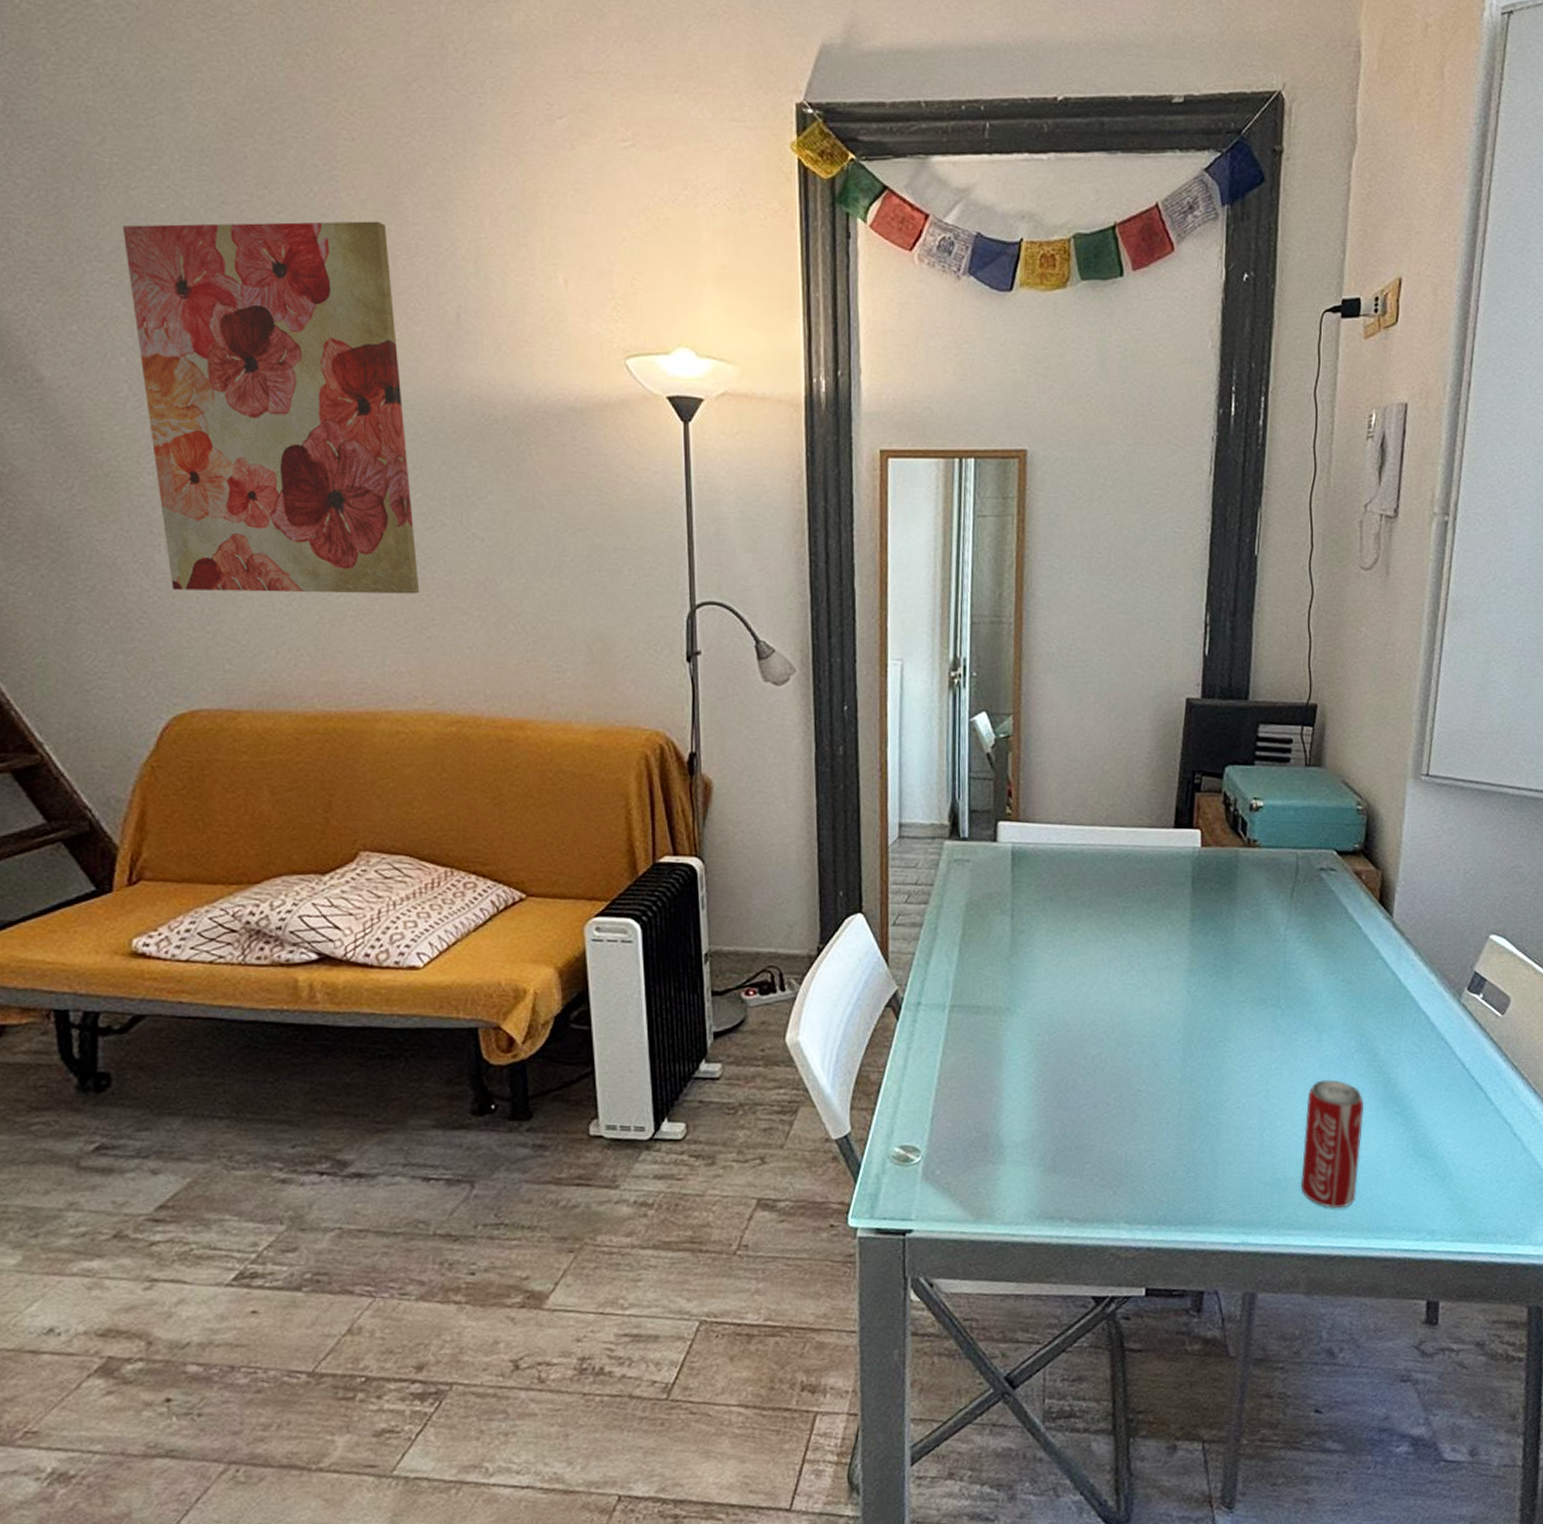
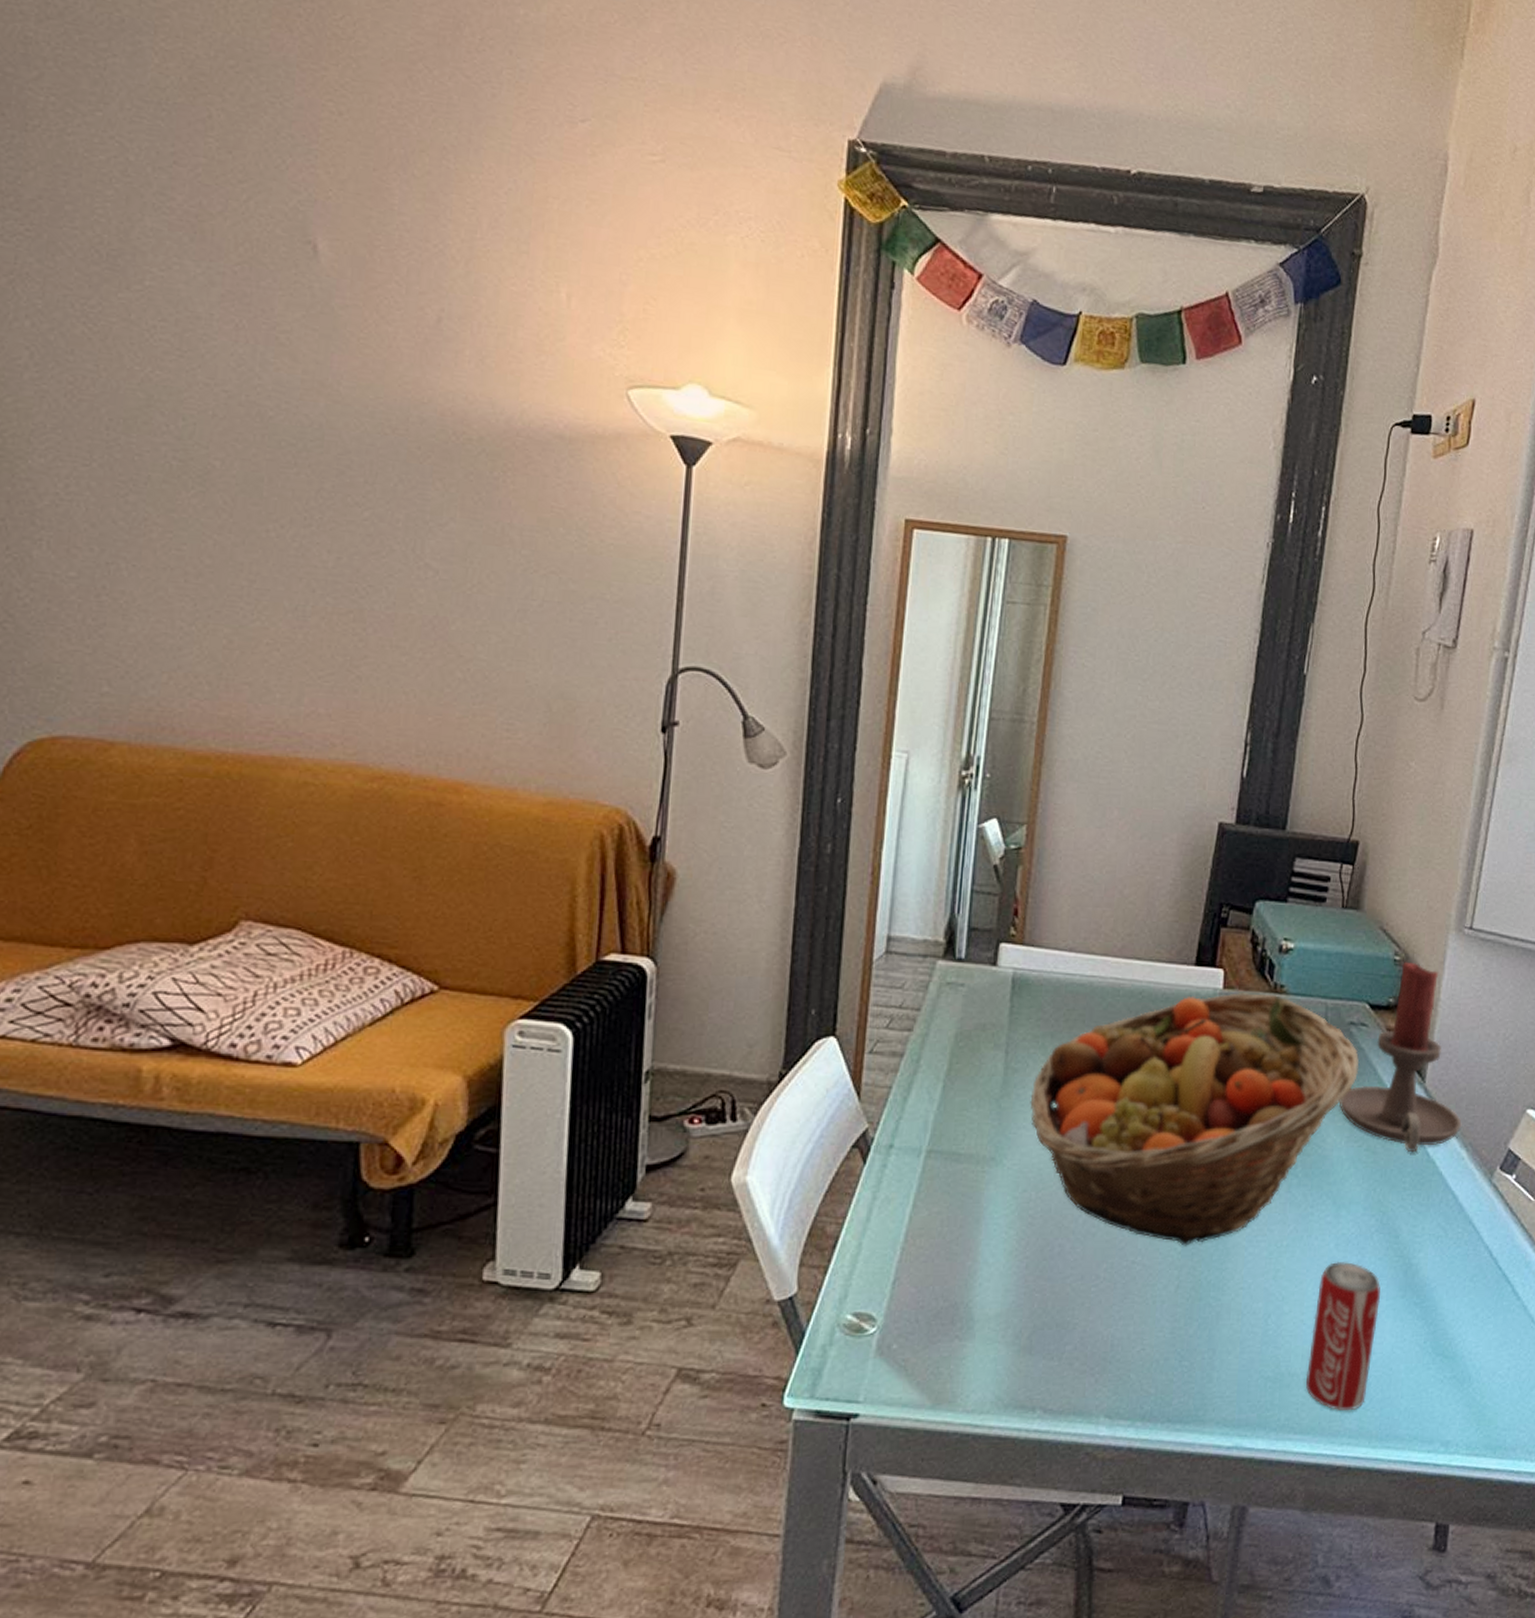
wall art: present [123,221,420,594] -> none [48,173,367,626]
fruit basket: none [1036,849,1331,1074] -> present [1030,993,1360,1246]
candle holder: none [1314,810,1430,981] -> present [1338,961,1462,1153]

